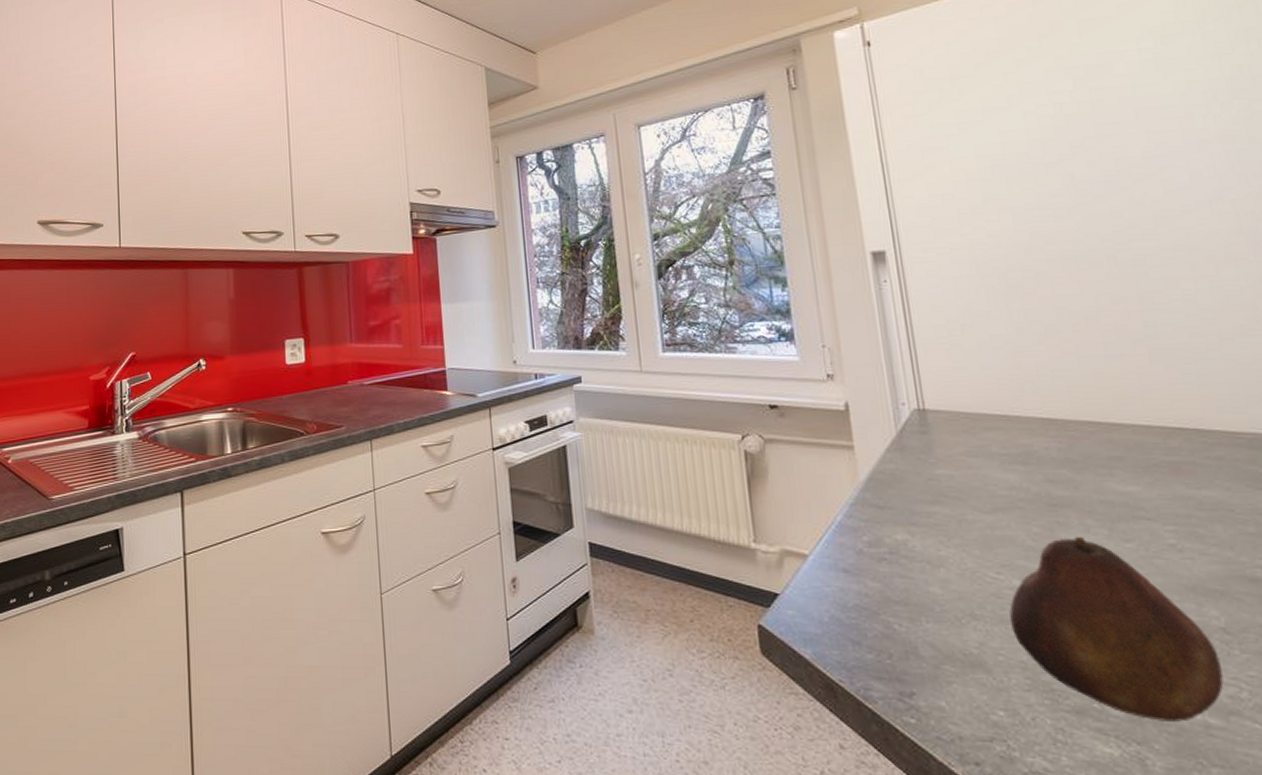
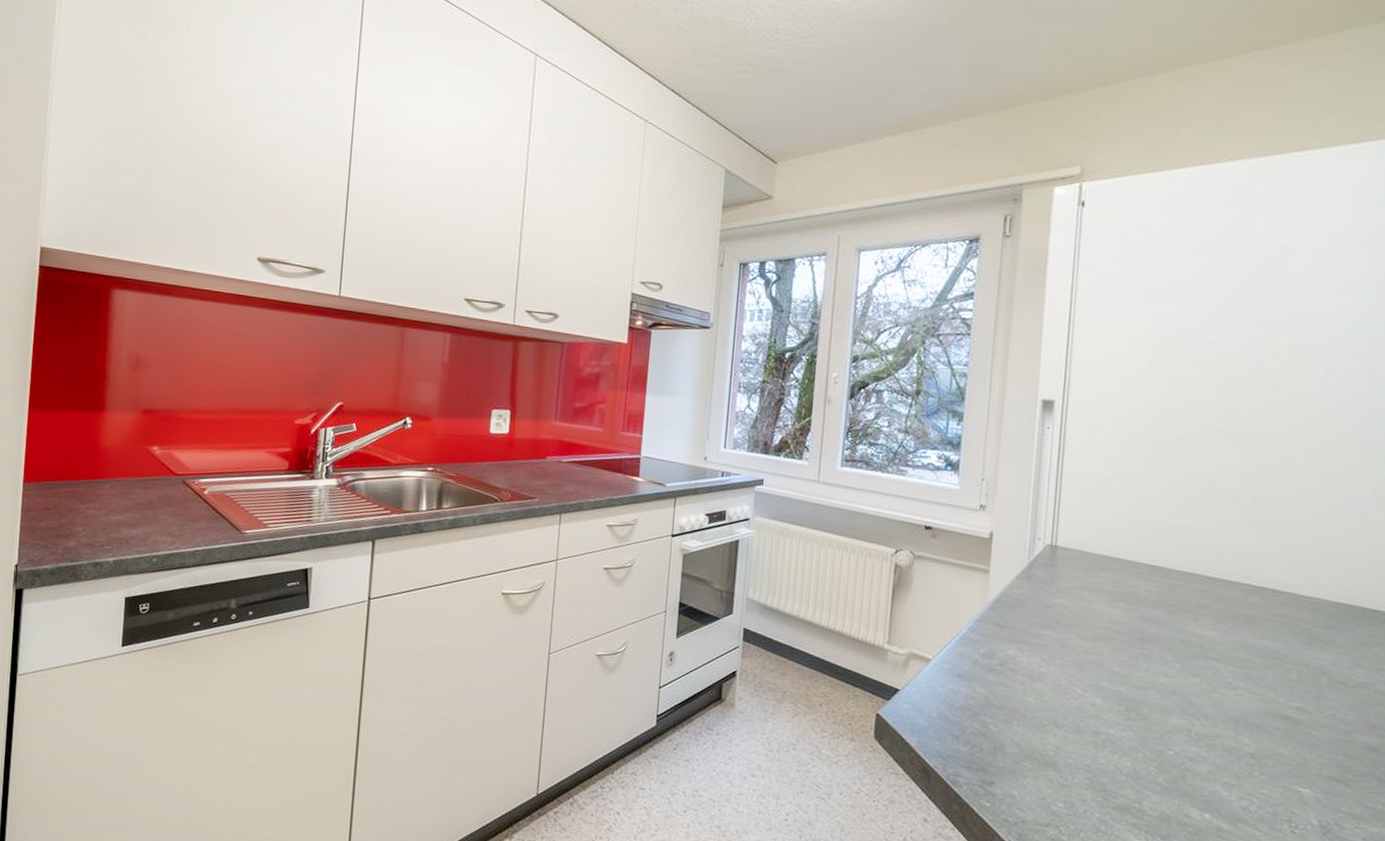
fruit: present [1009,537,1224,722] -> none [1085,668,1242,824]

